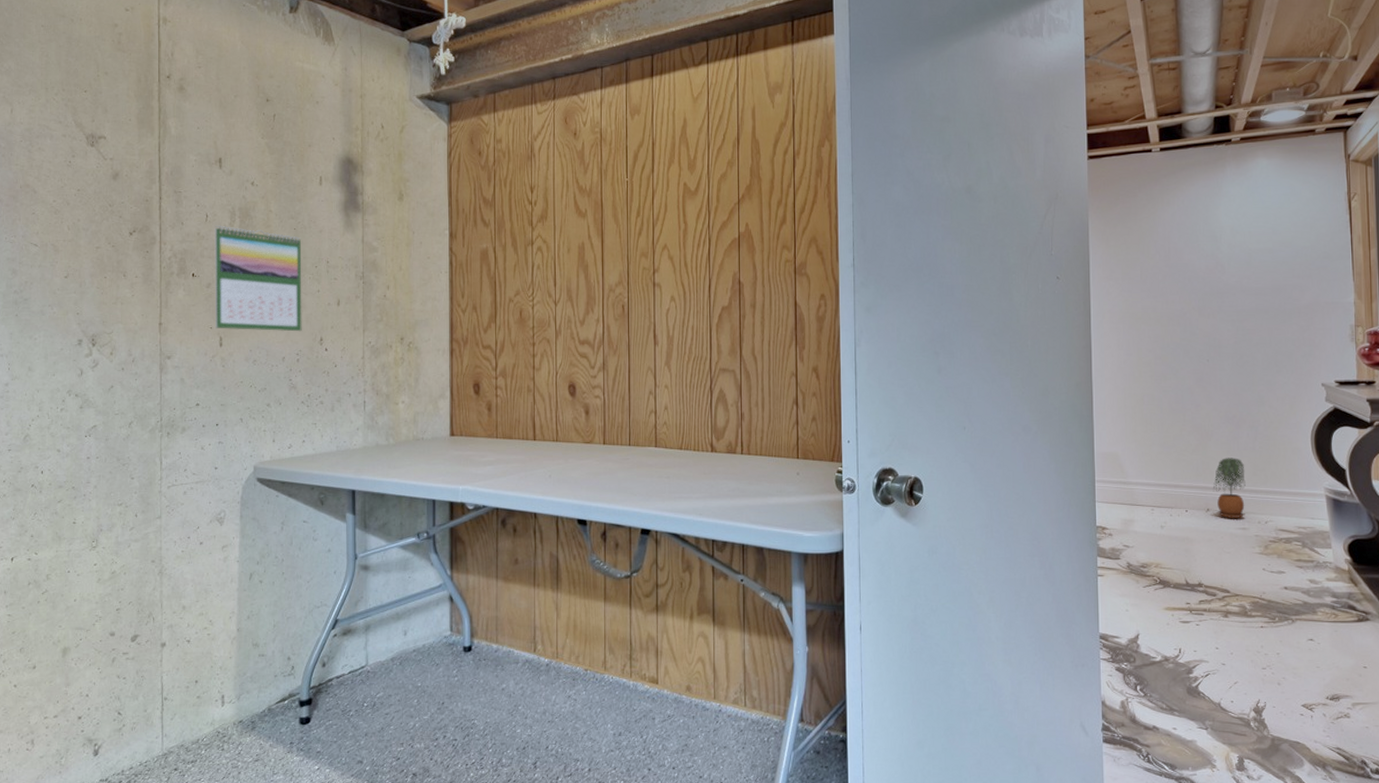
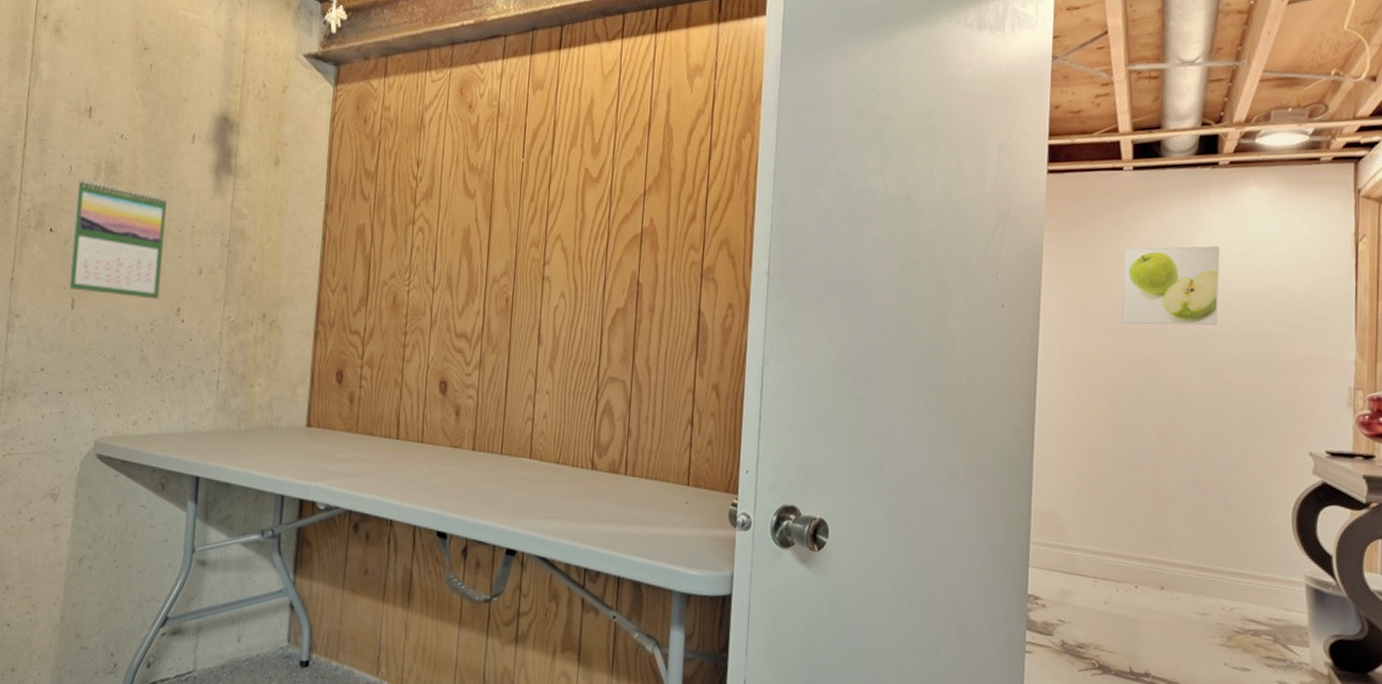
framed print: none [1157,212,1239,285] -> present [1122,245,1220,326]
potted plant: present [1213,458,1246,518] -> none [1170,529,1210,601]

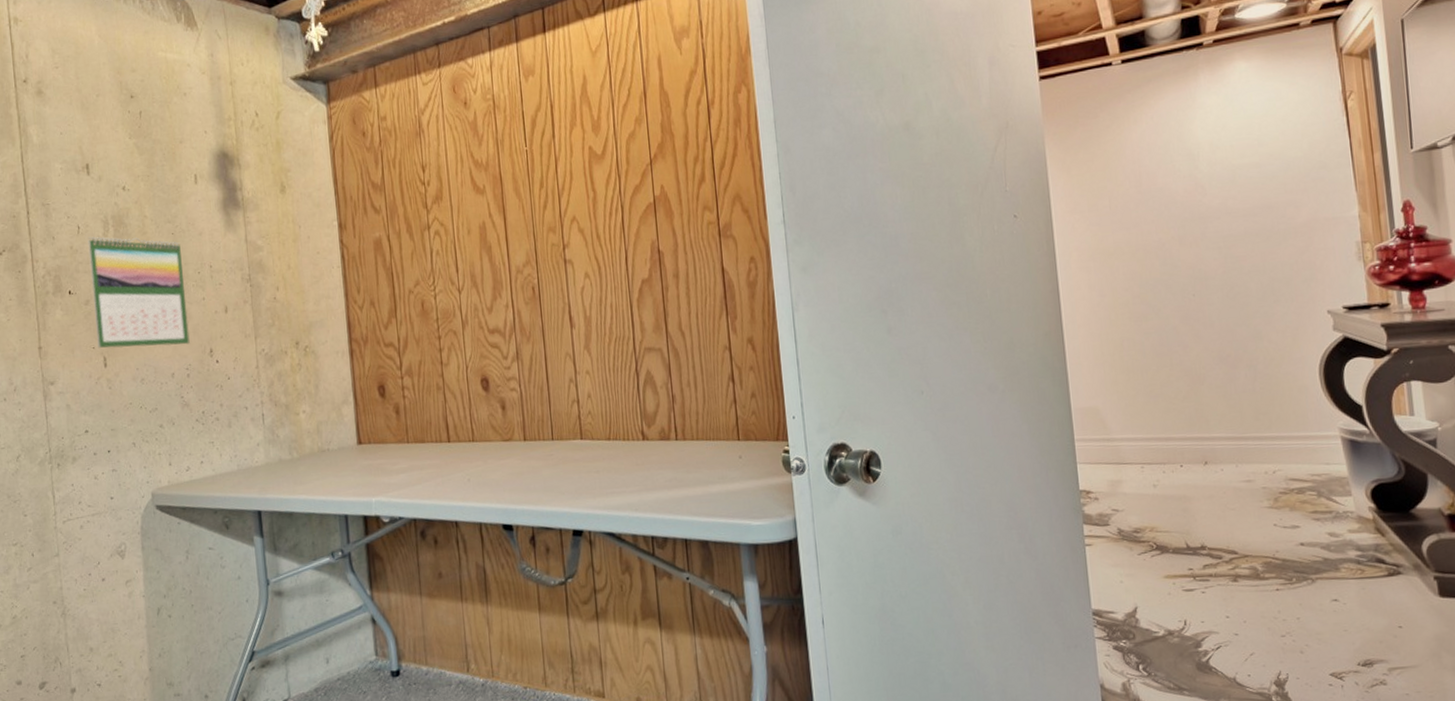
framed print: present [1122,245,1220,326] -> none [1124,124,1223,215]

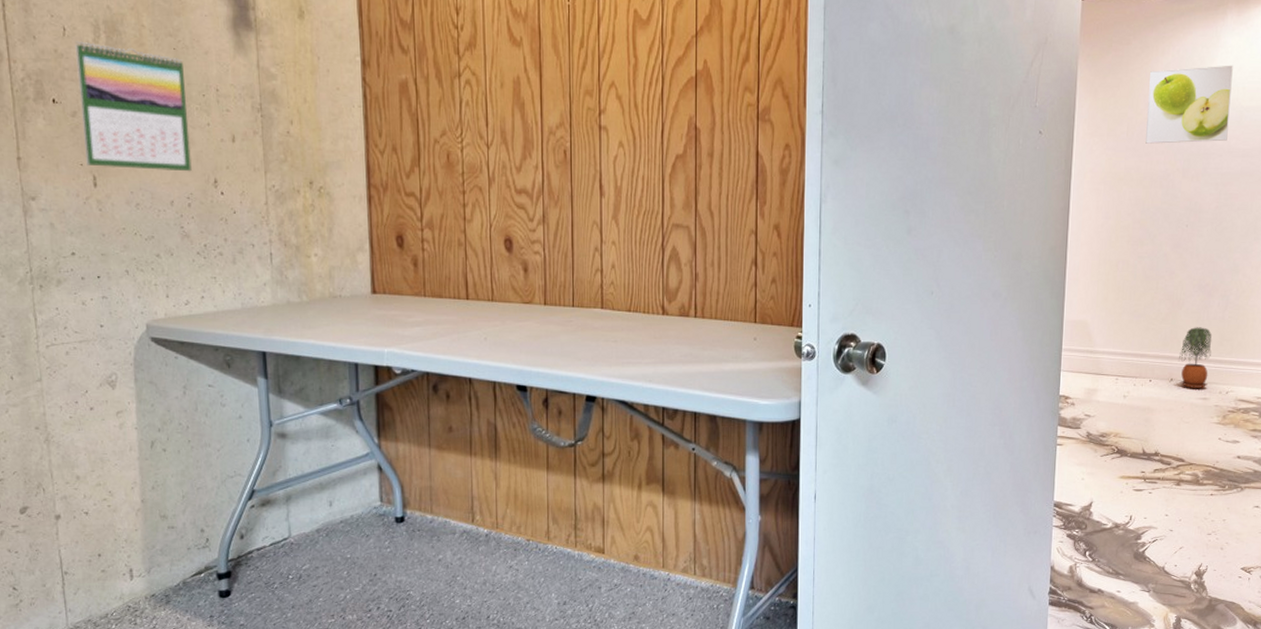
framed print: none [1124,124,1223,215] -> present [1145,65,1233,144]
potted plant: none [1210,402,1249,471] -> present [1179,327,1212,388]

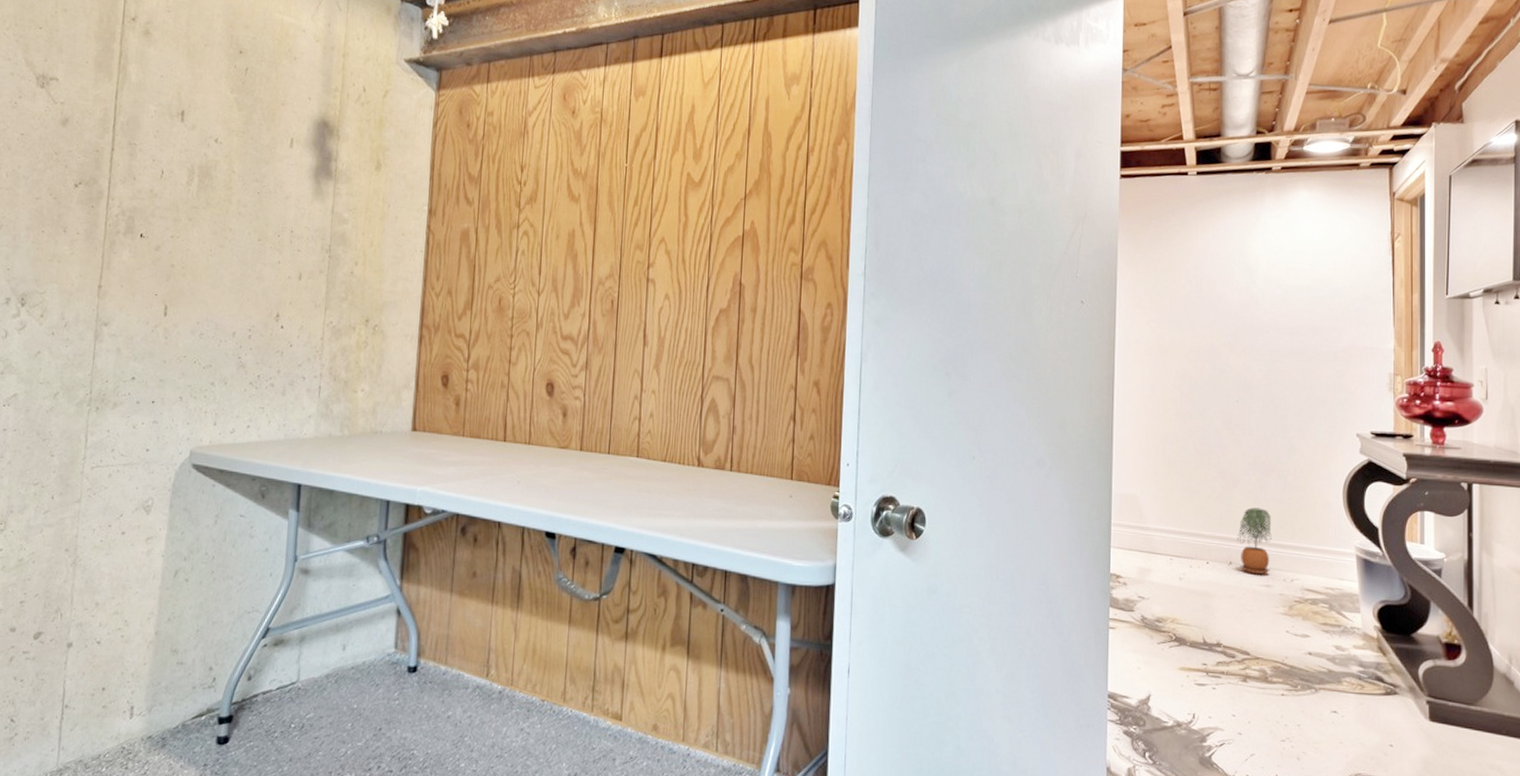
calendar: present [75,41,192,172] -> none [161,183,265,306]
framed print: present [1145,65,1233,144] -> none [1190,244,1275,319]

